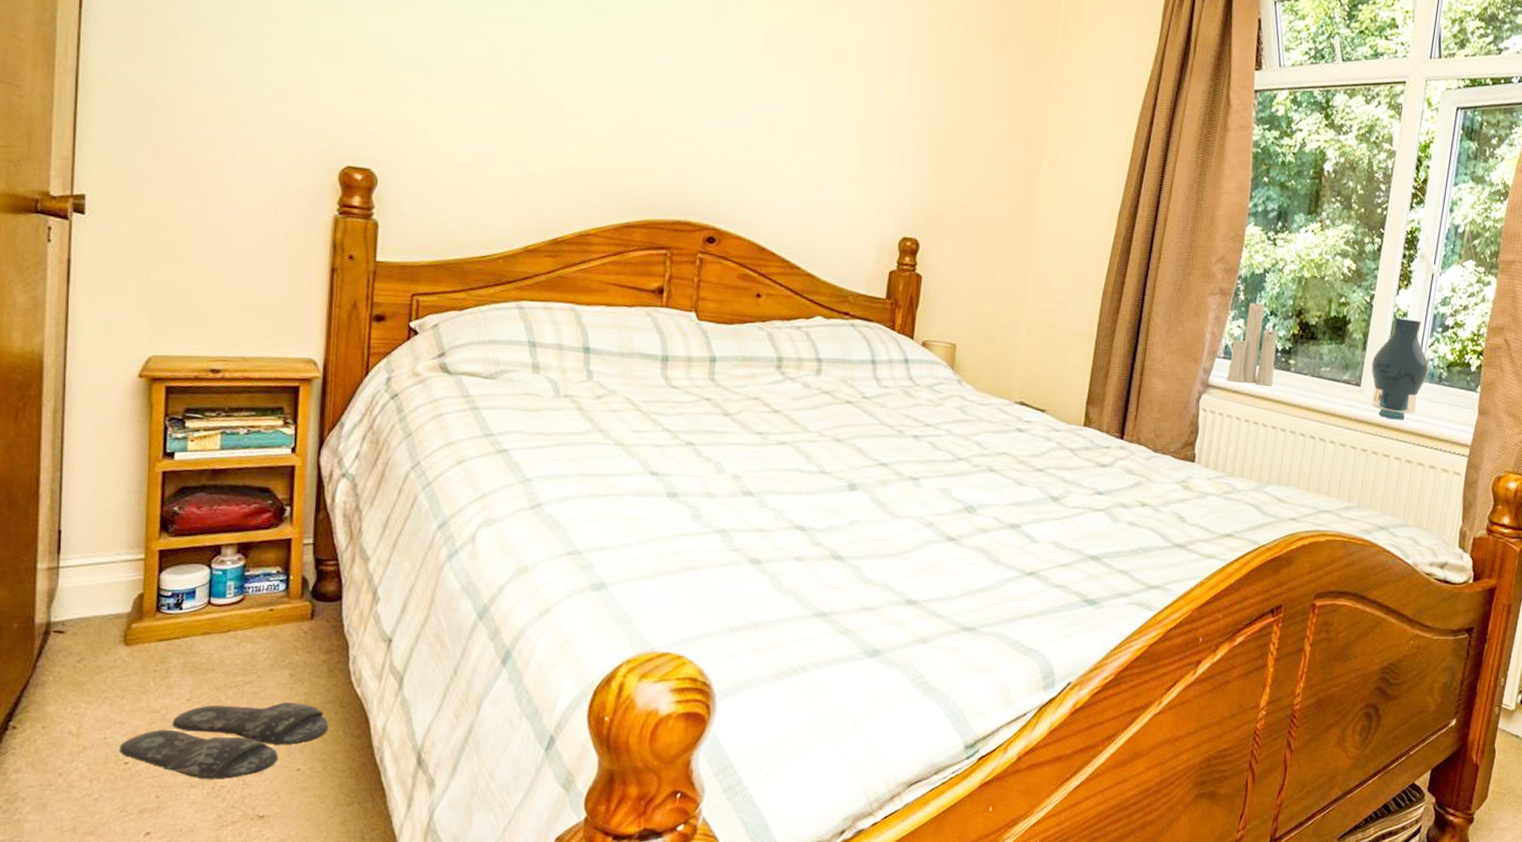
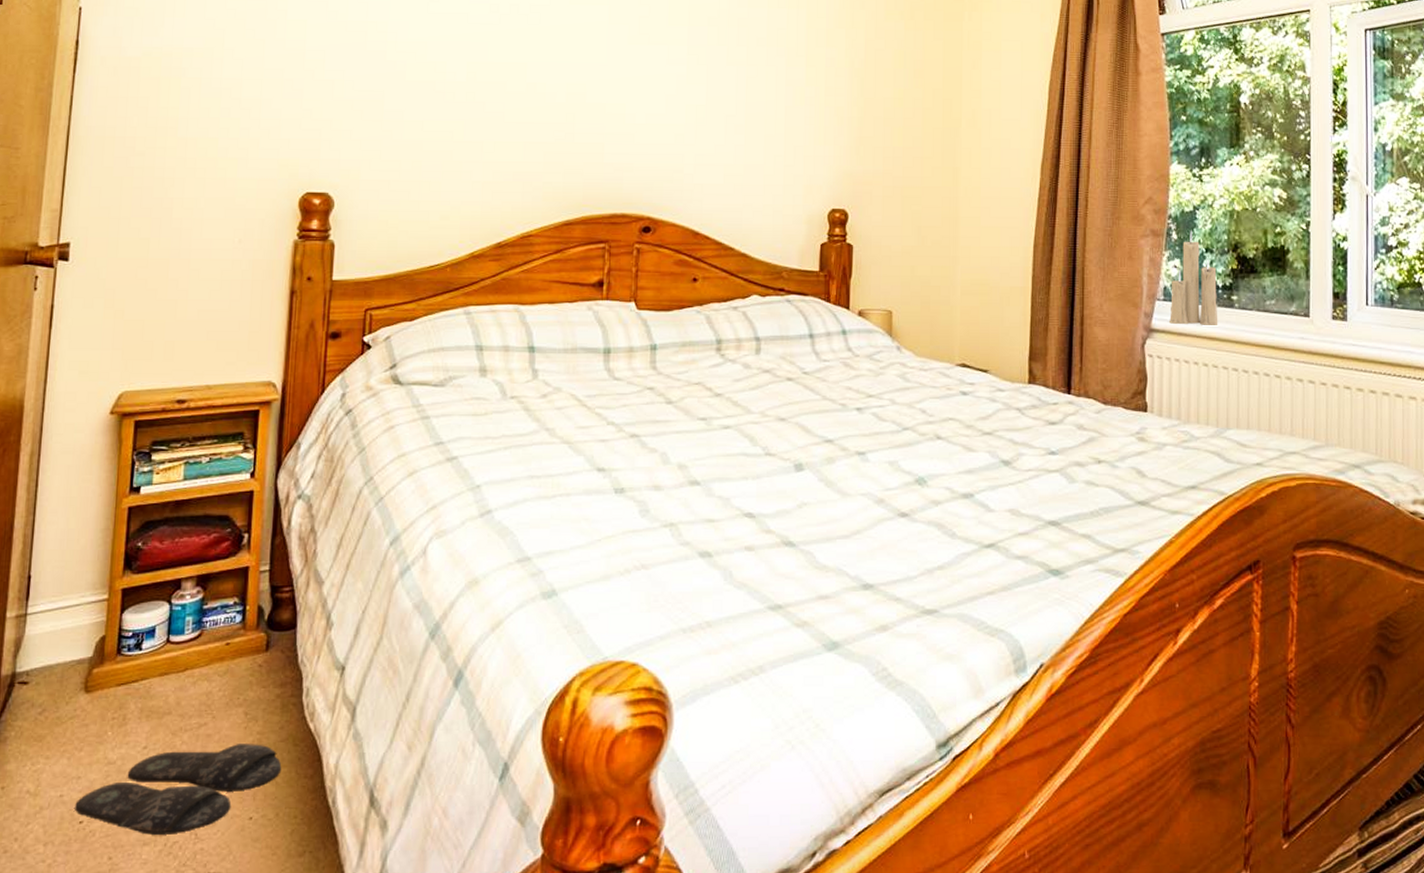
vase: present [1371,317,1429,420] -> none [1318,242,1378,349]

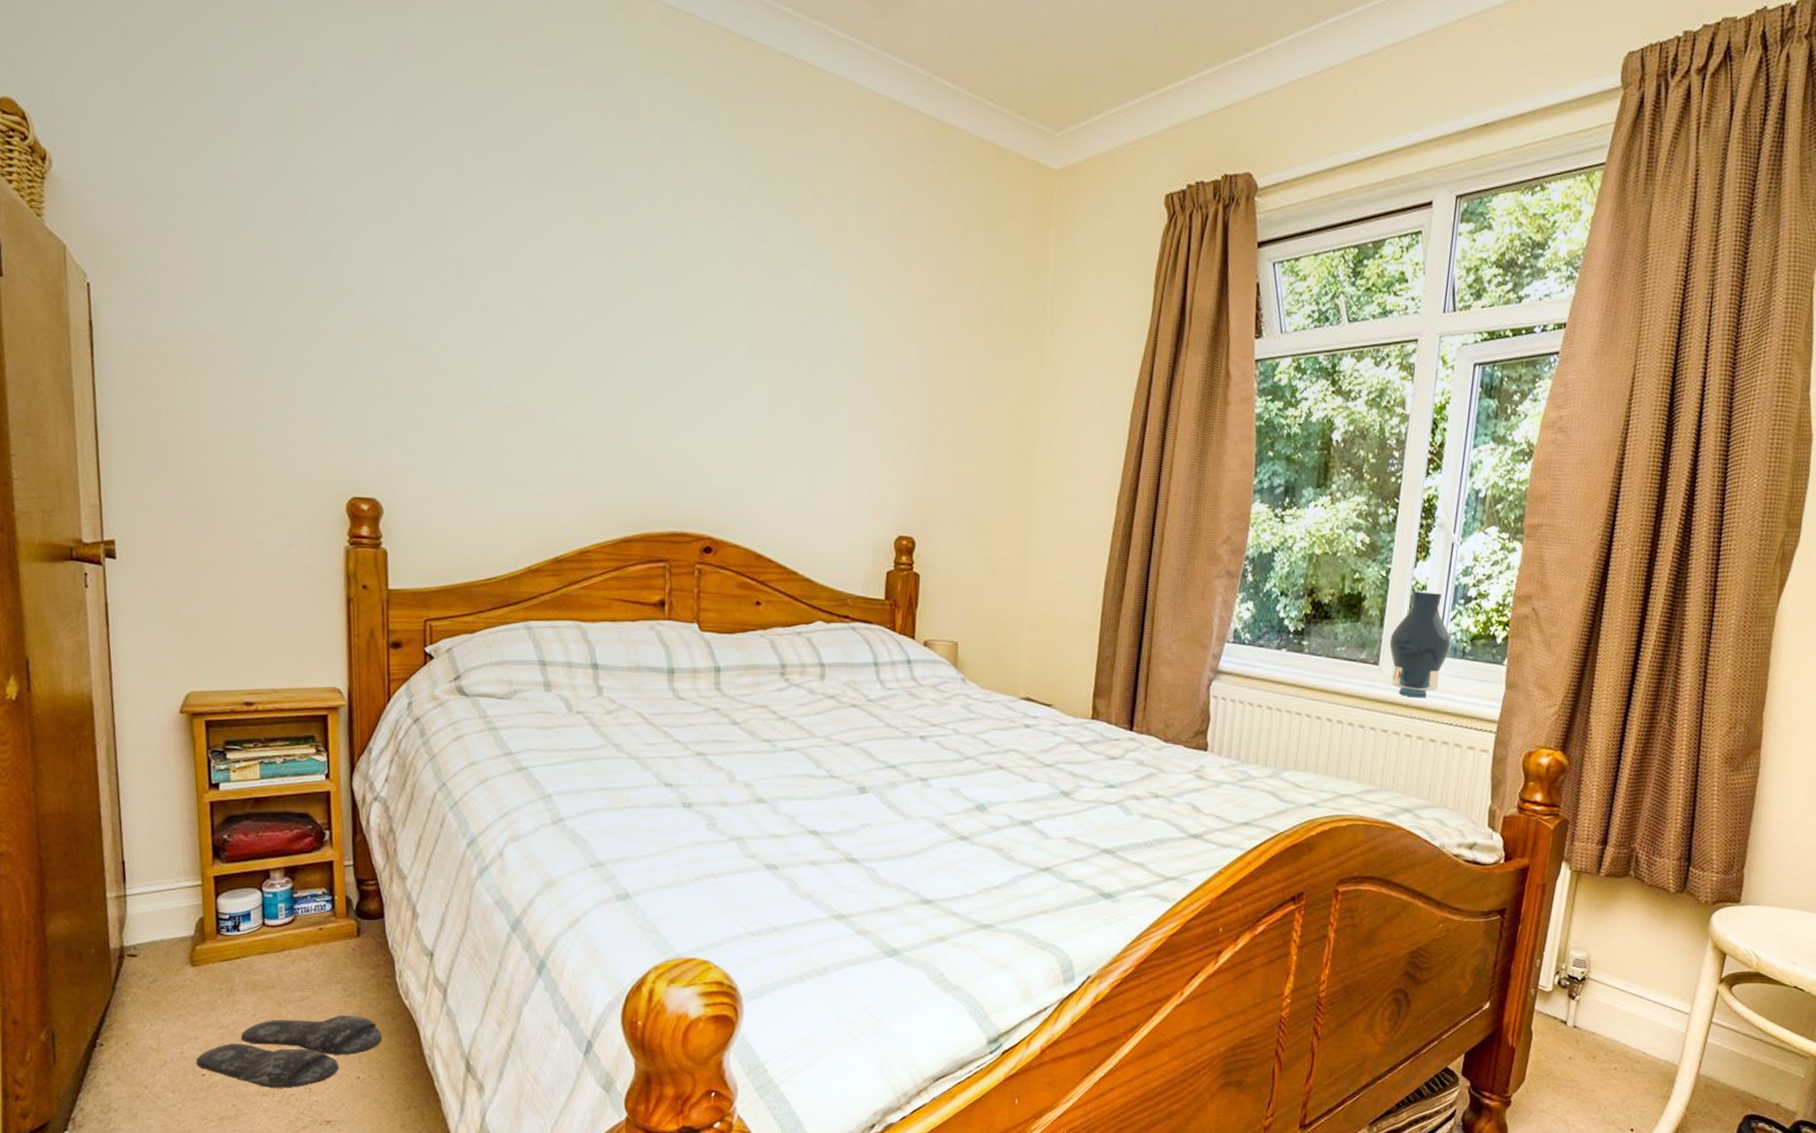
candle: present [1168,230,1218,327] -> none [1236,572,1290,671]
vase: none [1318,242,1378,349] -> present [1389,591,1451,698]

